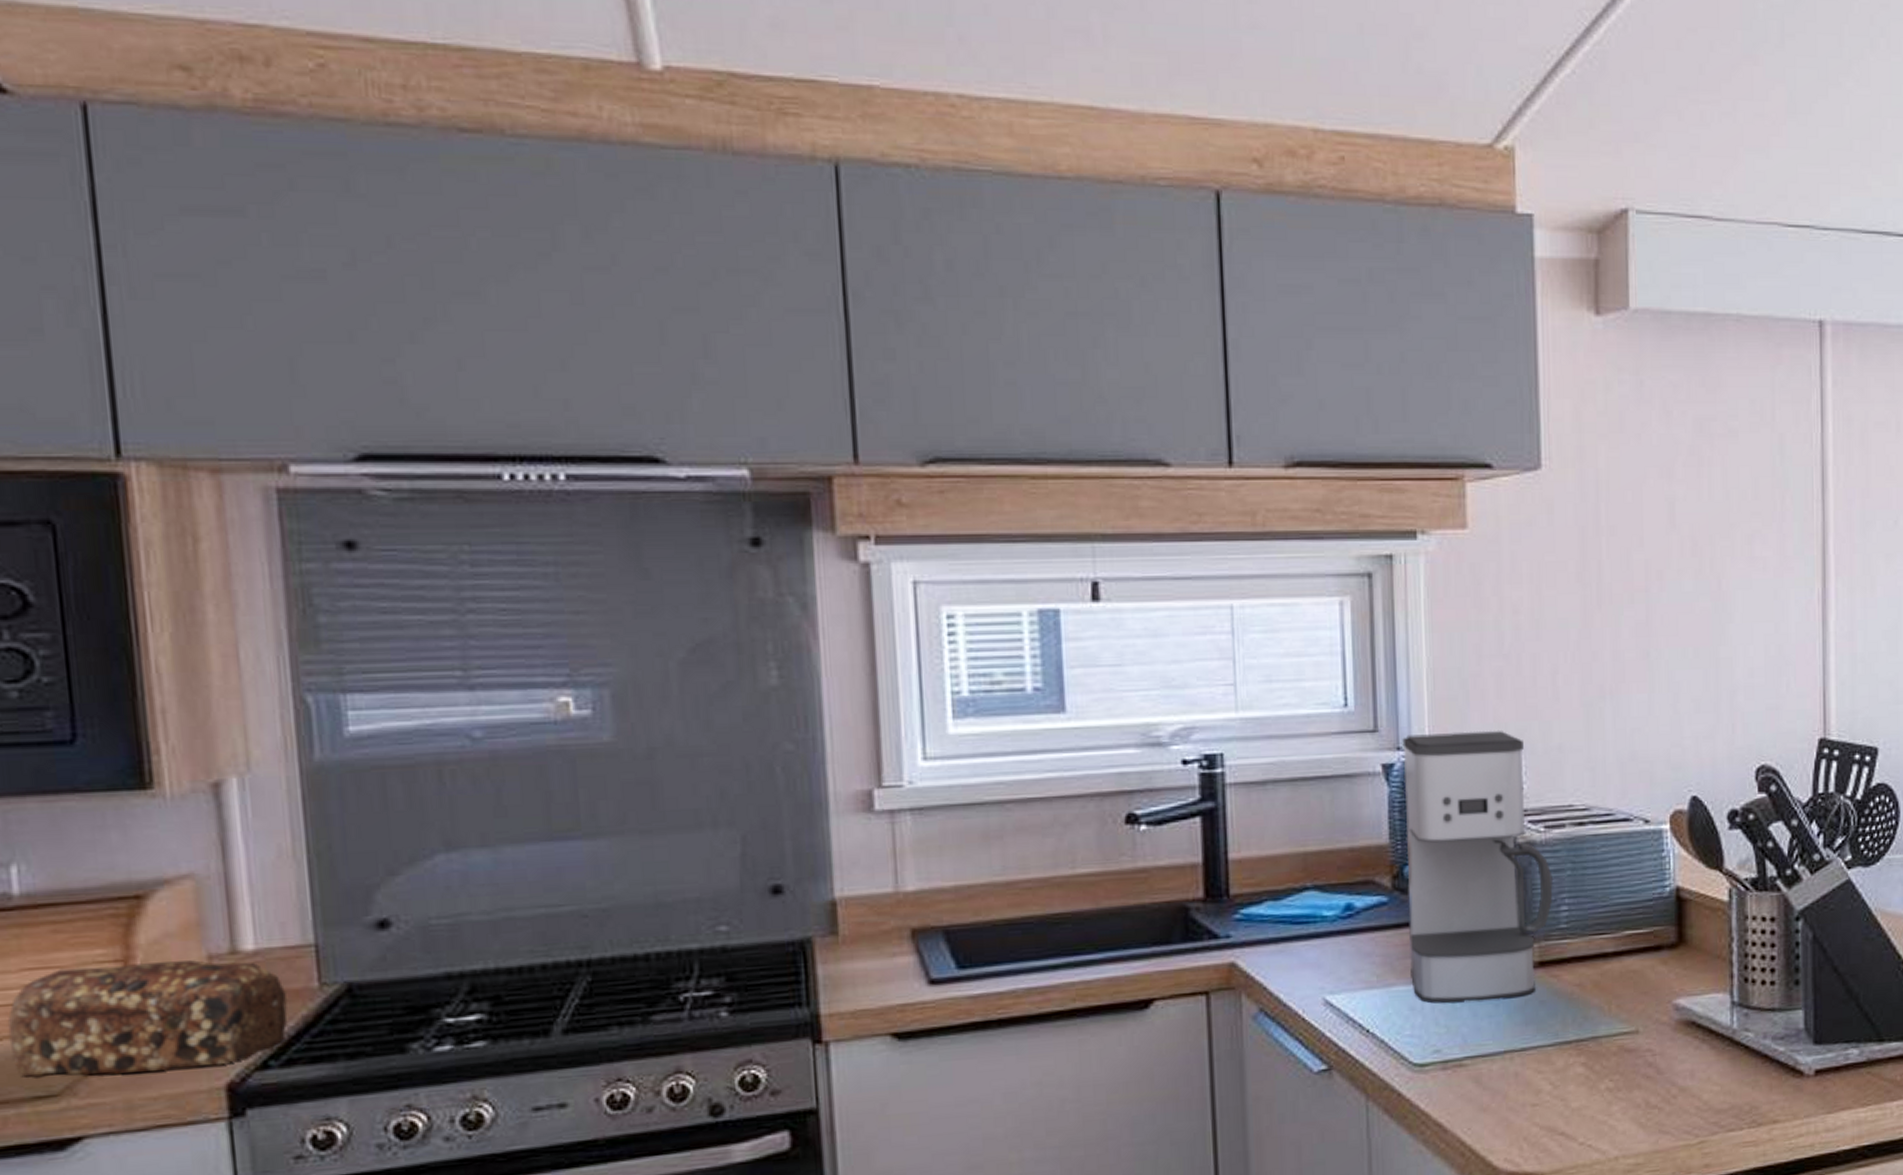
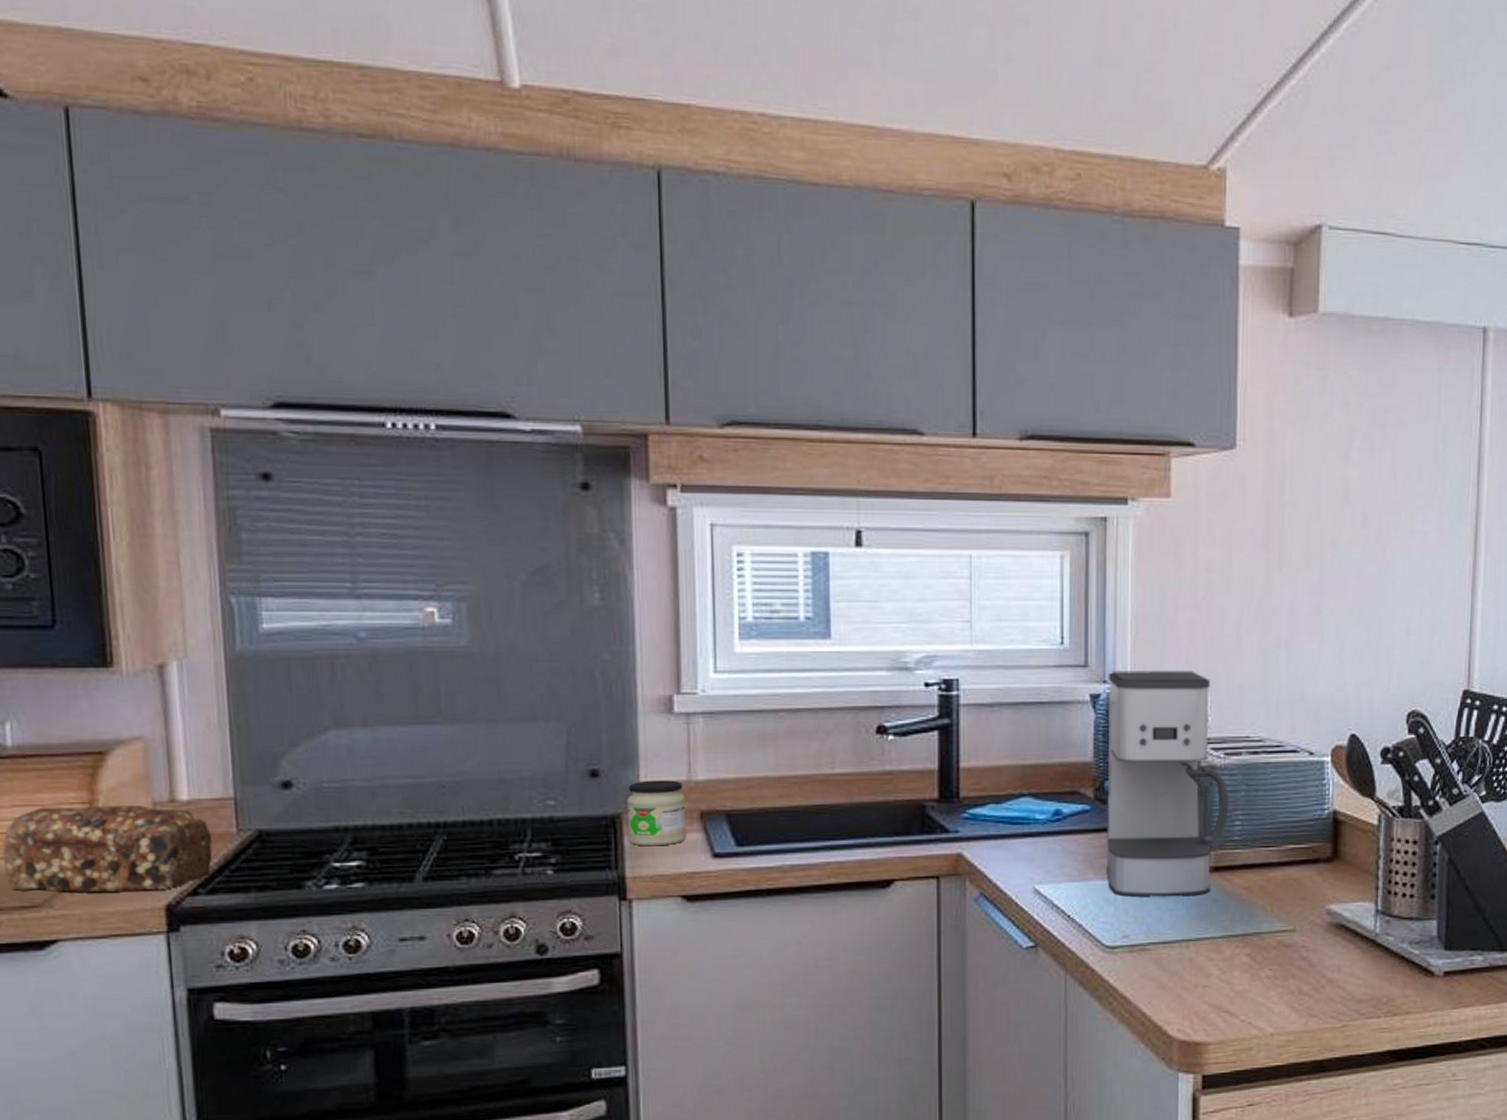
jar: none [819,893,895,976] -> present [627,780,687,847]

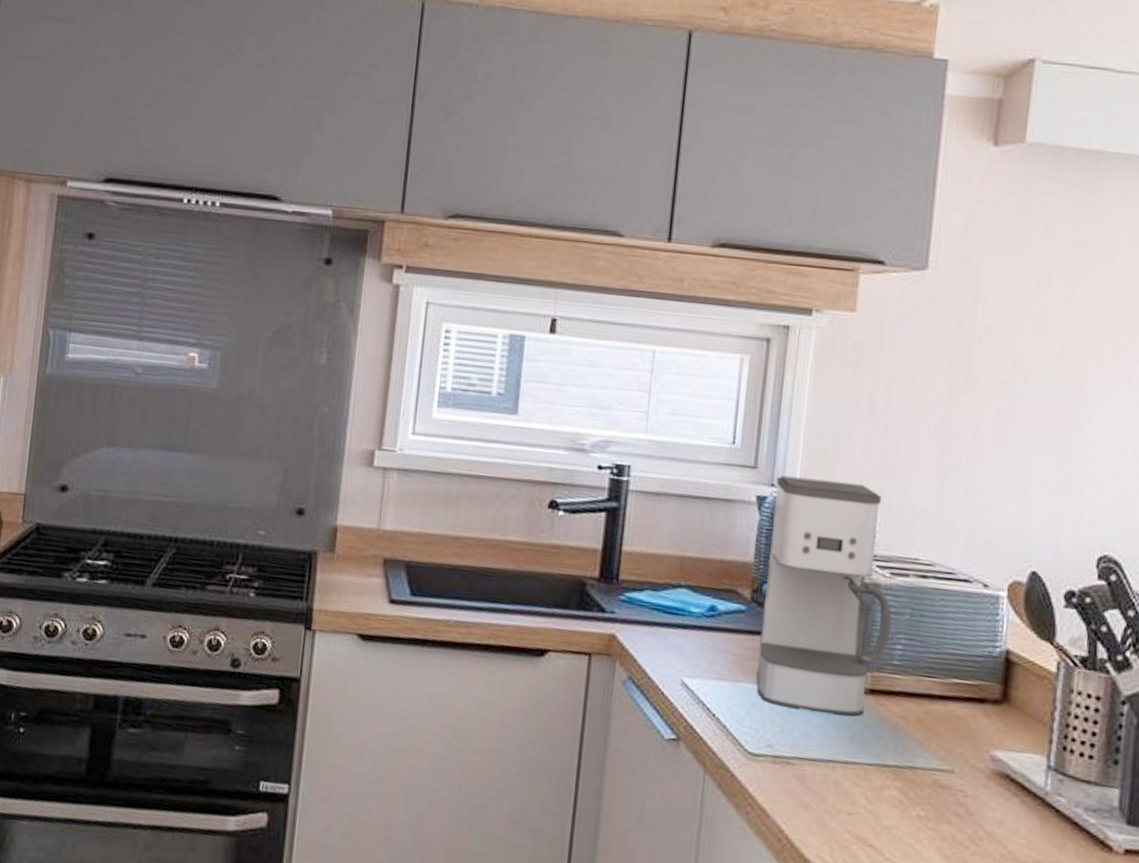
jar: present [627,780,687,847] -> none [320,524,373,586]

